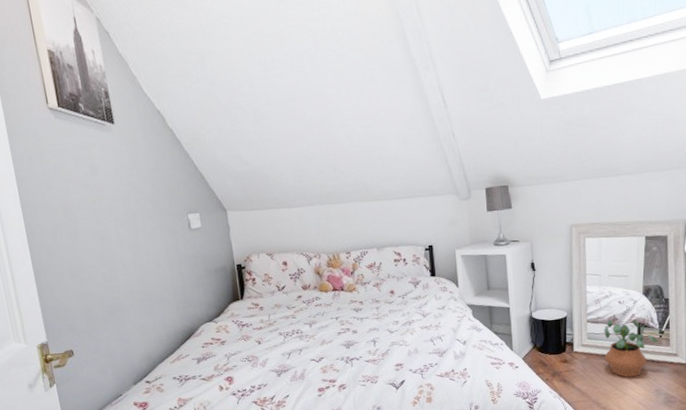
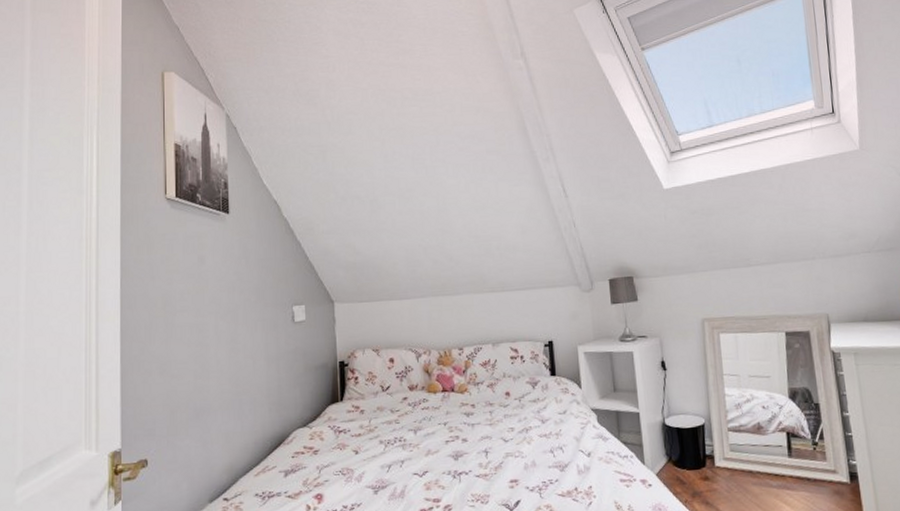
potted plant: present [604,319,659,377] -> none [748,427,813,499]

